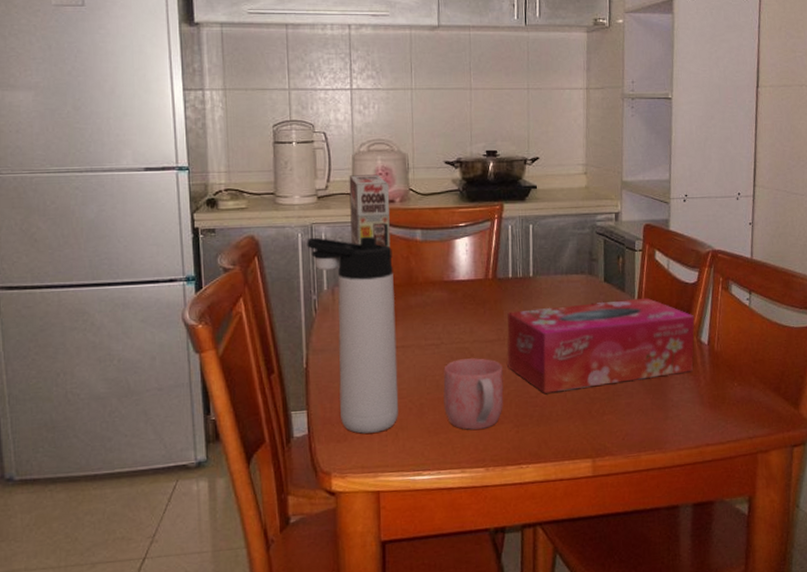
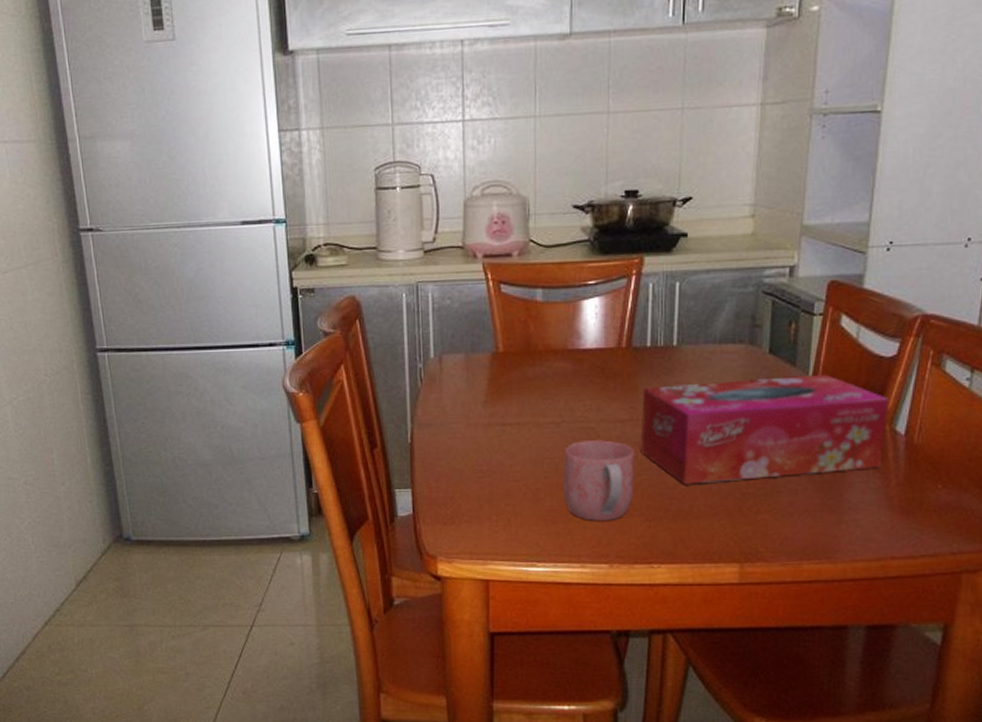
thermos bottle: present [307,237,399,434] -> none [412,297,512,517]
cereal box: present [349,174,391,248] -> none [459,223,507,310]

